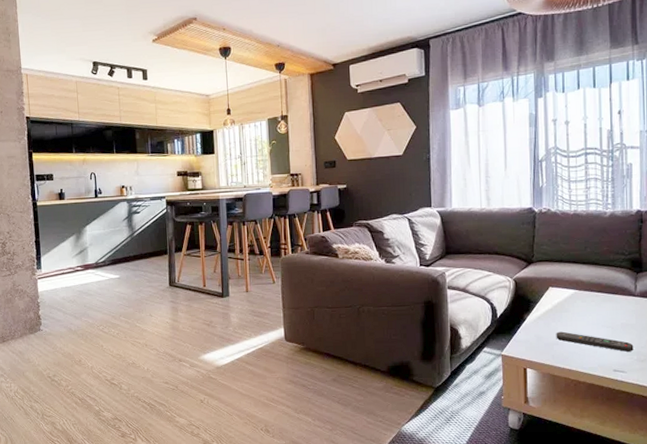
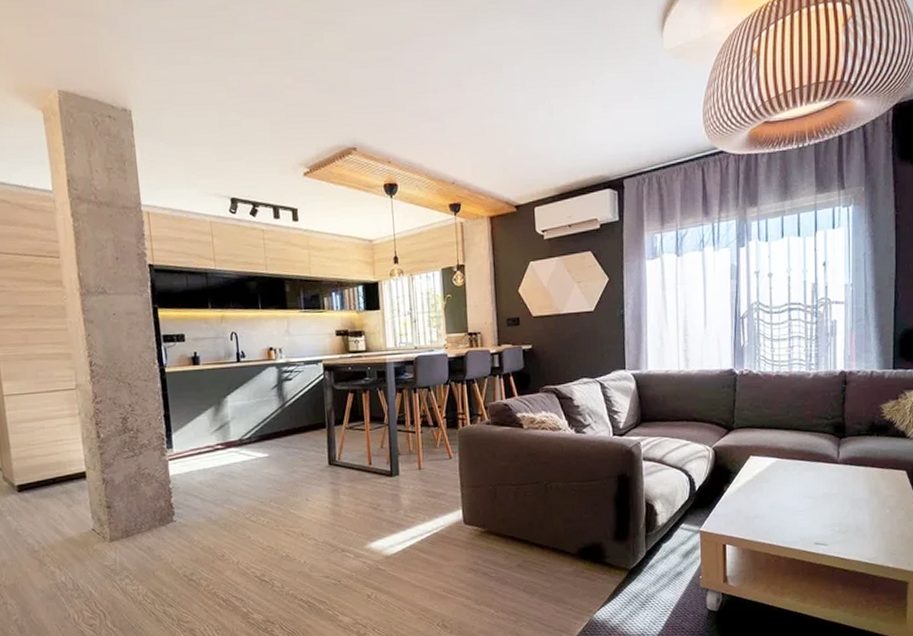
remote control: present [556,331,634,352] -> none [756,503,836,523]

